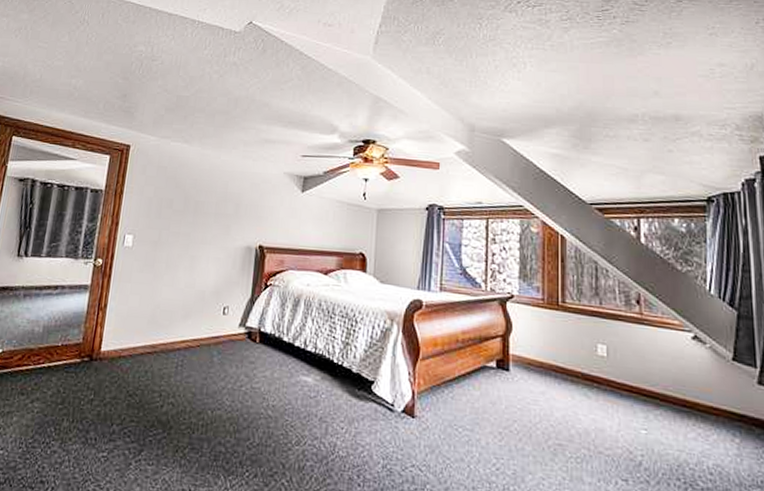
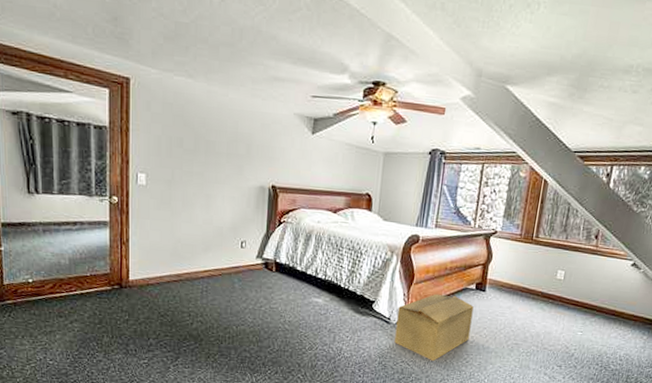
cardboard box: none [401,373,497,467] -> present [394,293,474,362]

